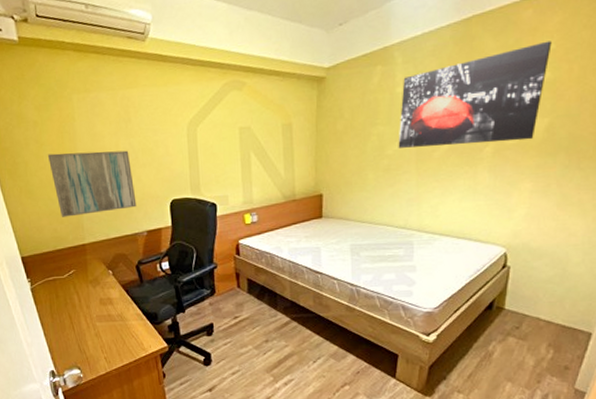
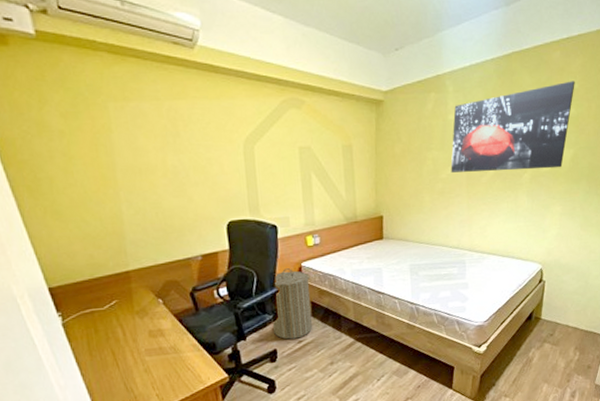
wall art: present [47,150,137,217] -> none [78,167,189,241]
laundry hamper: none [209,245,249,315] -> present [272,268,313,340]

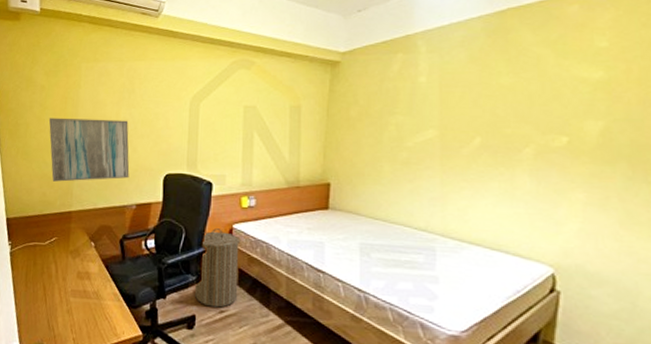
wall art: none [78,167,189,241] -> present [48,118,130,182]
wall art: present [450,81,575,173] -> none [419,38,604,144]

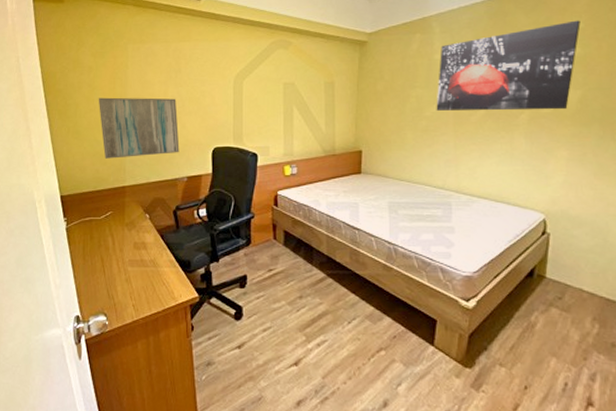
laundry hamper: present [194,228,241,308] -> none [245,196,285,267]
wall art: none [419,38,604,144] -> present [436,20,581,111]

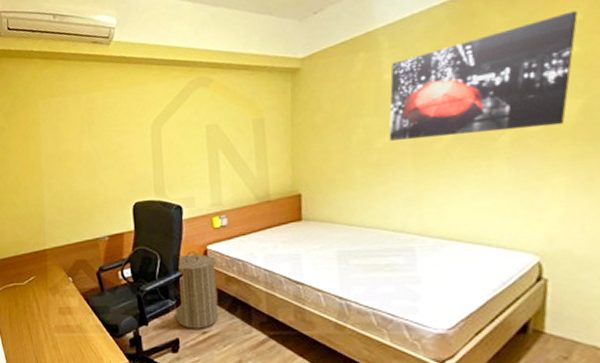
wall art: present [98,97,180,159] -> none [12,153,99,222]
laundry hamper: none [245,196,285,267] -> present [174,251,219,329]

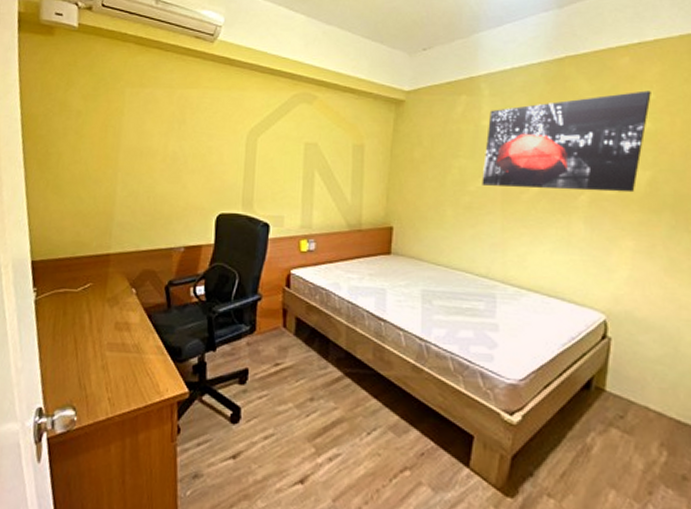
laundry hamper: present [174,251,219,329] -> none [247,274,299,360]

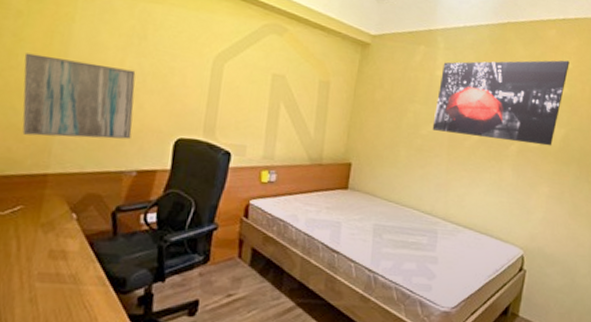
wall art: none [85,147,178,220] -> present [22,53,136,140]

